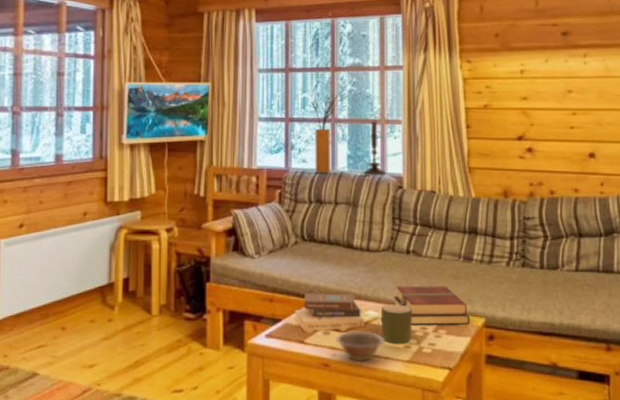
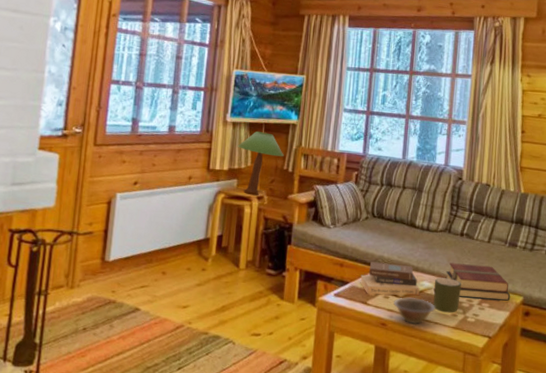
table lamp: none [137,152,193,228] -> present [237,131,284,196]
vase: present [311,92,340,174] -> none [388,91,415,162]
candle: present [363,119,386,177] -> none [429,119,449,168]

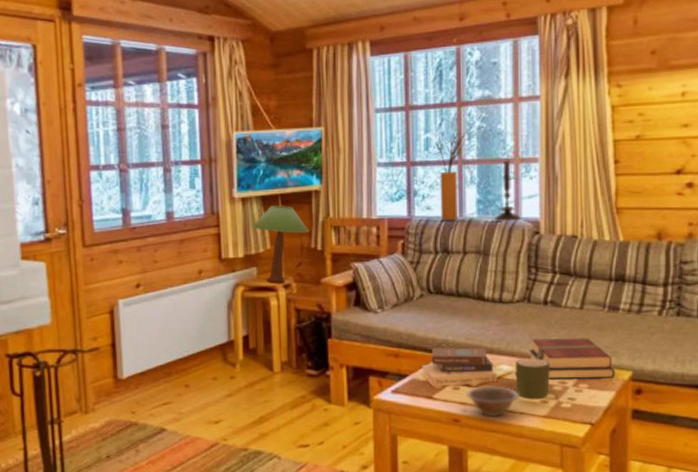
vase: none [388,91,415,162] -> present [435,130,467,222]
candle: none [429,119,449,168] -> present [494,159,520,222]

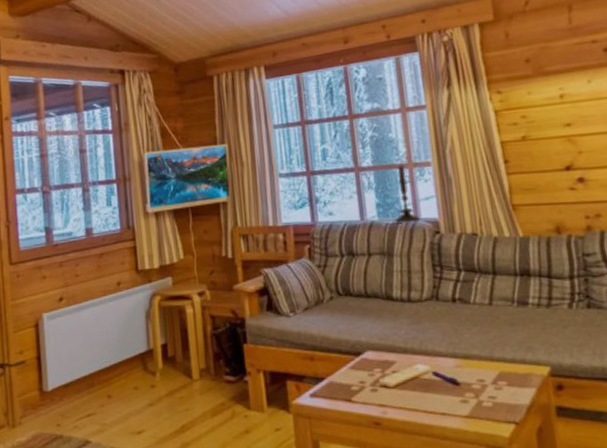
table lamp: present [251,204,309,285] -> none [164,216,219,293]
books: present [421,347,498,387] -> none [337,347,415,389]
vase: present [435,130,467,222] -> none [331,140,361,226]
decorative bowl: present [466,386,519,417] -> none [384,386,439,419]
mug: present [515,358,550,401] -> none [430,356,469,401]
books: present [529,338,615,379] -> none [442,334,534,378]

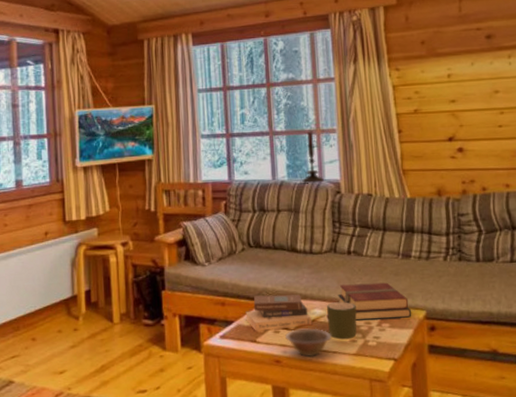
books: none [337,347,415,389] -> present [245,294,313,331]
decorative bowl: none [384,386,439,419] -> present [285,328,332,357]
mug: none [430,356,469,401] -> present [326,302,357,341]
books: none [442,334,534,378] -> present [337,282,412,321]

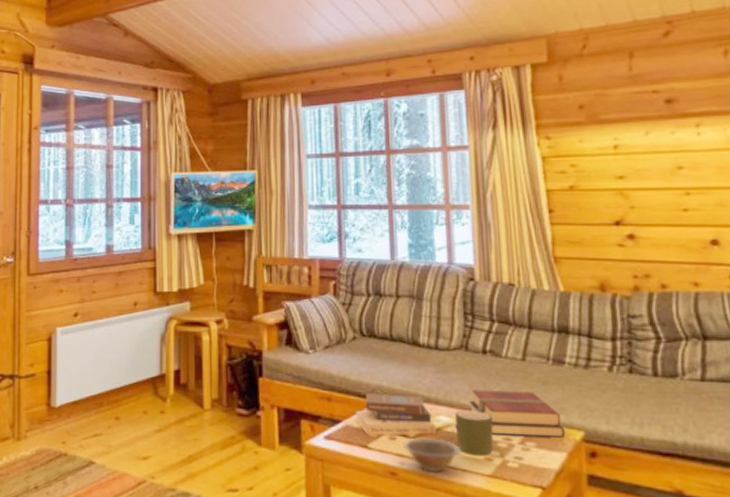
candle: present [302,130,324,184] -> none [427,205,454,267]

